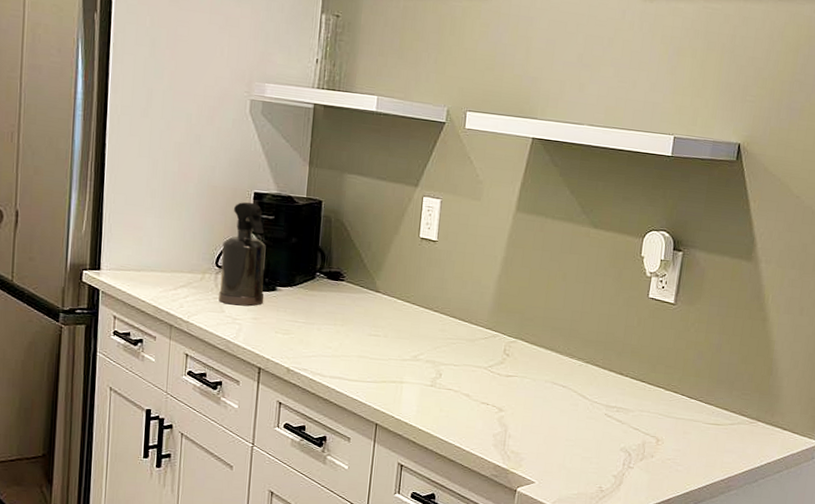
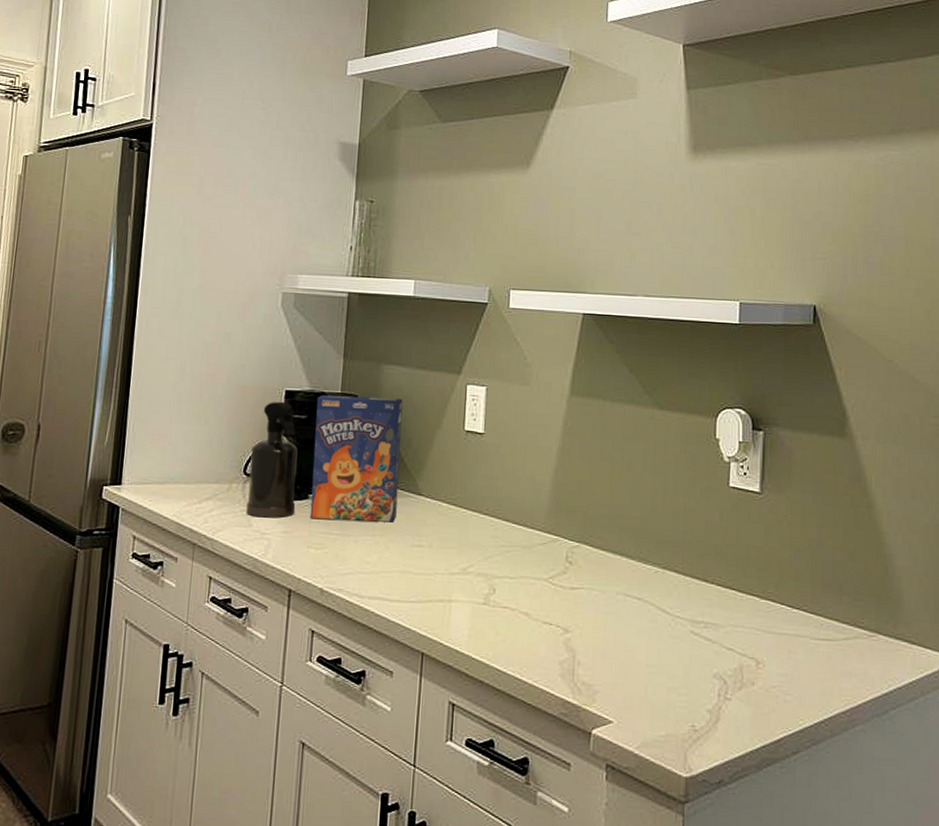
cereal box: none [277,198,364,315] -> present [310,394,403,523]

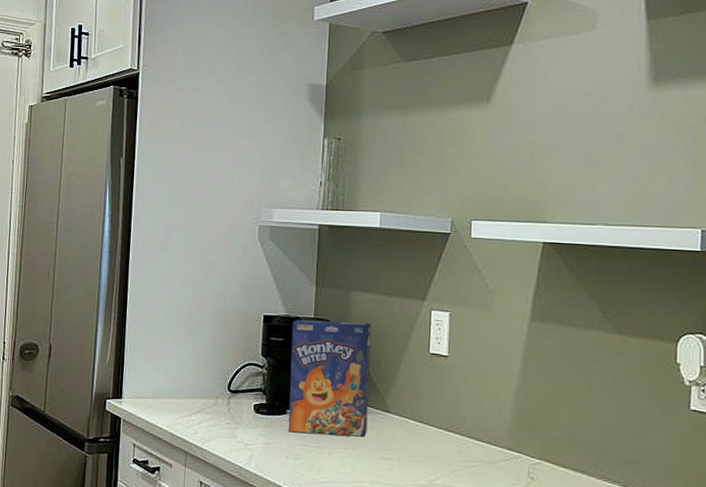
spray bottle: present [246,401,298,518] -> none [231,325,276,431]

